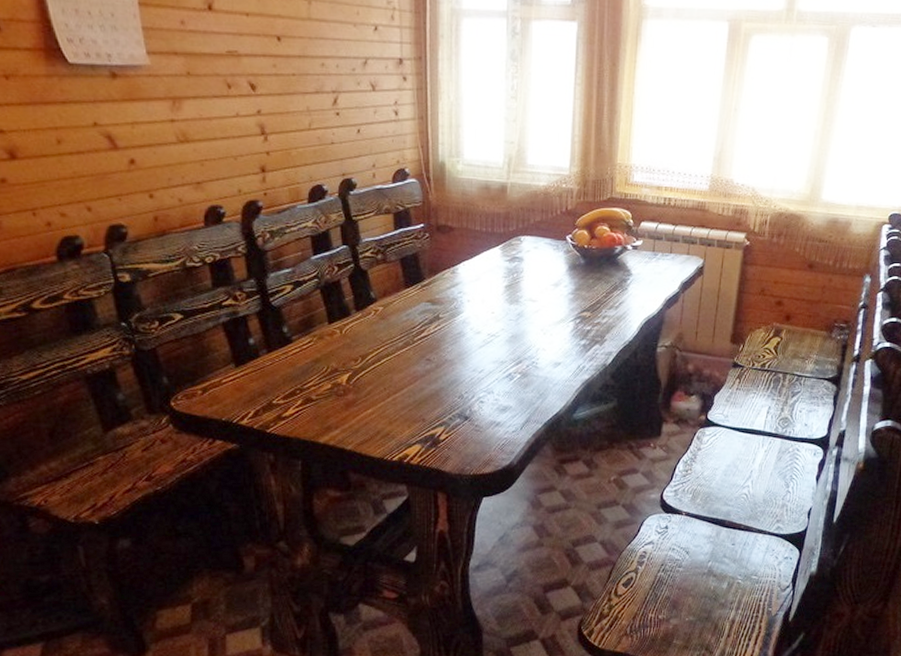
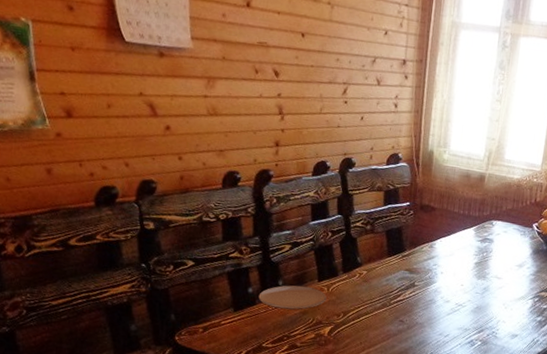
plate: none [262,330,340,360] -> present [258,285,327,311]

